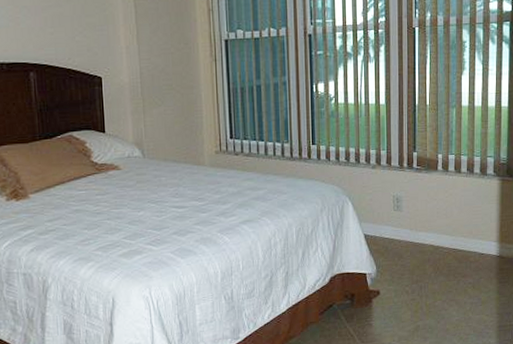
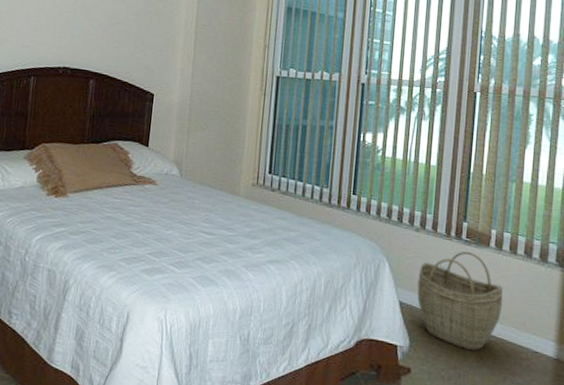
woven basket: none [378,178,453,264] -> present [417,251,503,351]

